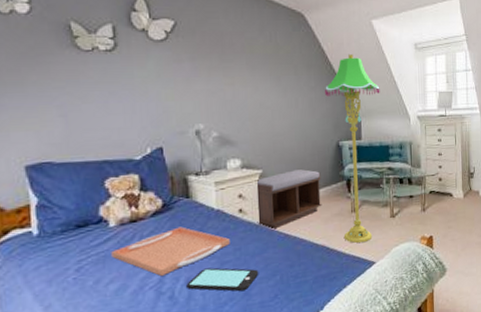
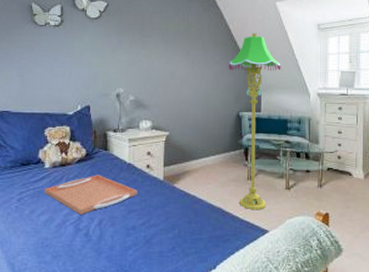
tablet: present [186,267,259,292] -> none [99,213,160,238]
bench: present [257,169,322,229] -> none [161,135,221,187]

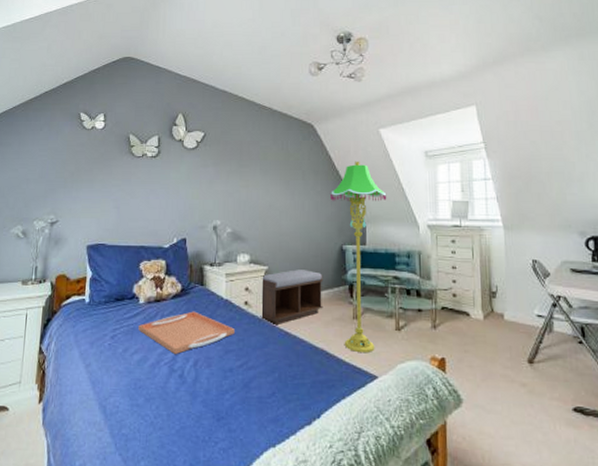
bench: none [161,135,221,187] -> present [260,269,323,326]

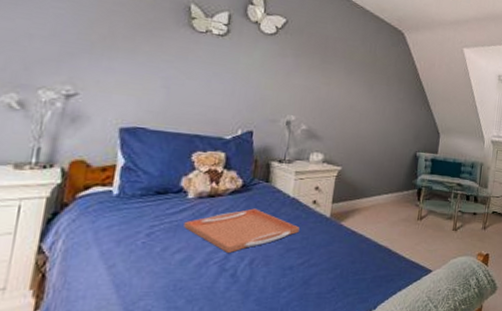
bench: present [260,269,323,326] -> none [328,172,395,225]
floor lamp: present [331,161,387,354] -> none [406,74,462,251]

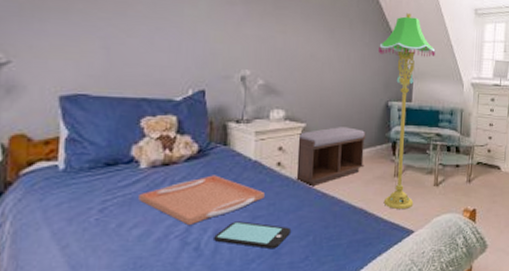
tablet: none [250,252,322,279] -> present [214,221,292,249]
bench: none [328,172,395,225] -> present [295,127,366,187]
floor lamp: none [406,74,462,251] -> present [379,12,436,210]

